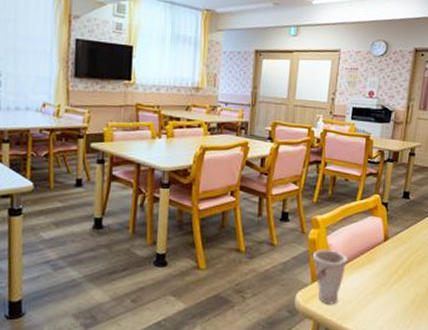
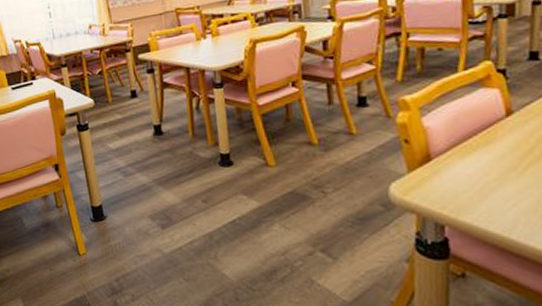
cup: present [312,250,347,305] -> none [404,133,454,196]

